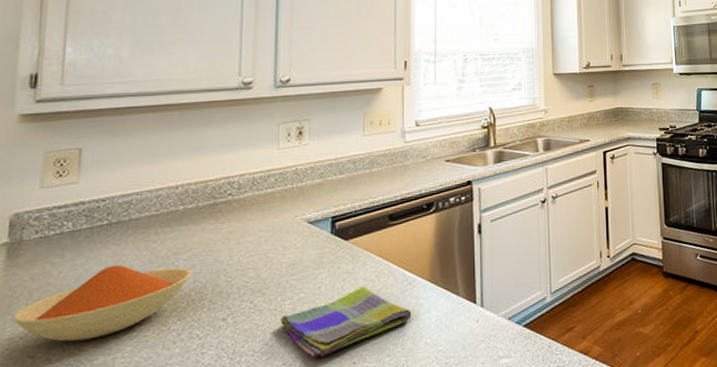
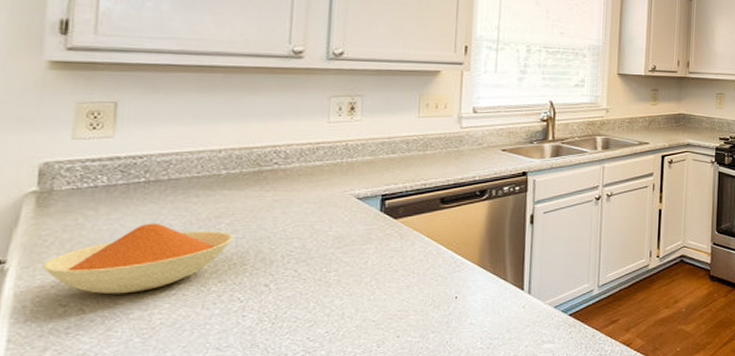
dish towel: present [280,286,412,358] -> none [324,264,459,329]

